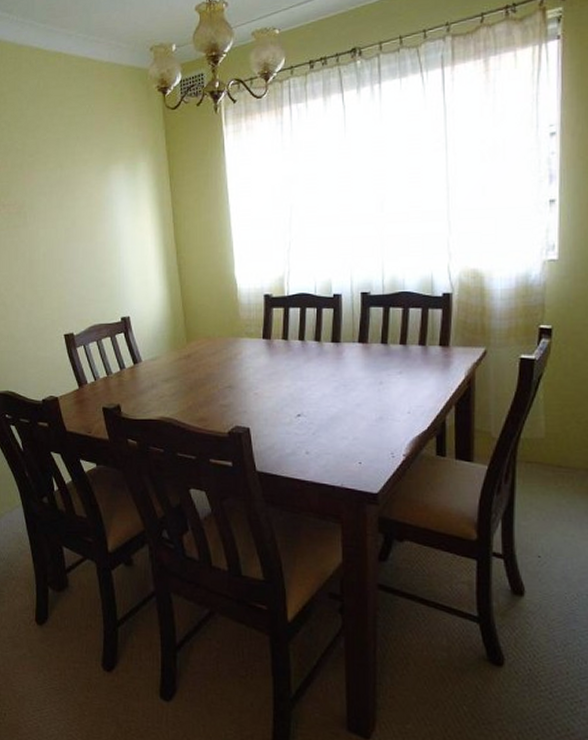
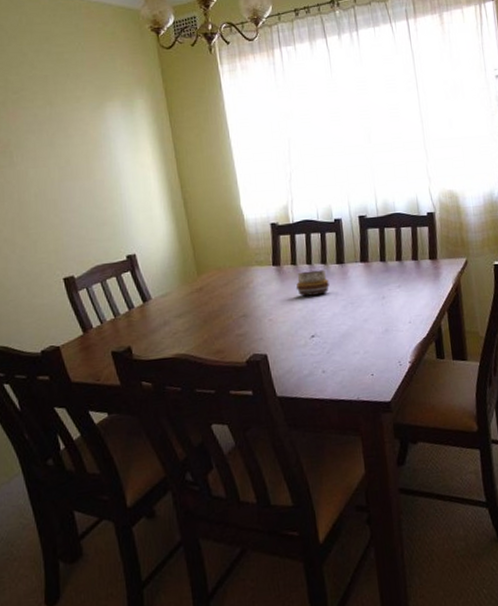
decorative bowl: none [285,347,321,373] -> present [296,270,329,297]

